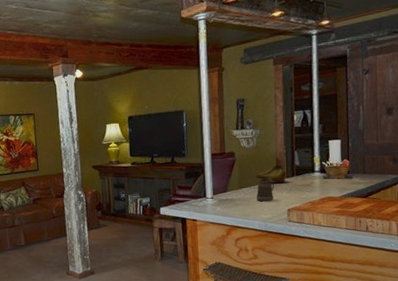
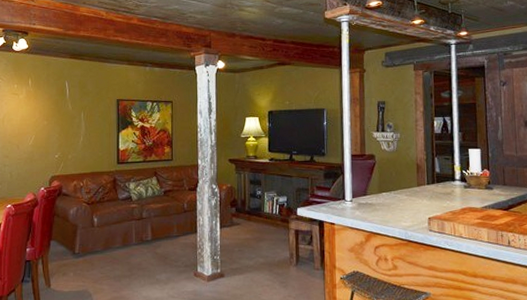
fruit: present [255,164,288,184] -> none [395,170,428,190]
beer mug: present [256,179,275,202] -> none [396,184,415,209]

